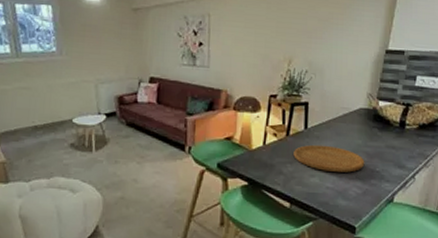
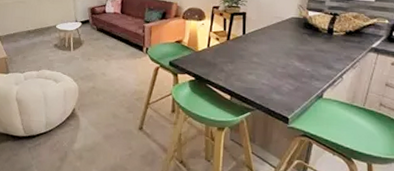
cutting board: present [293,144,365,173] -> none [233,47,297,72]

